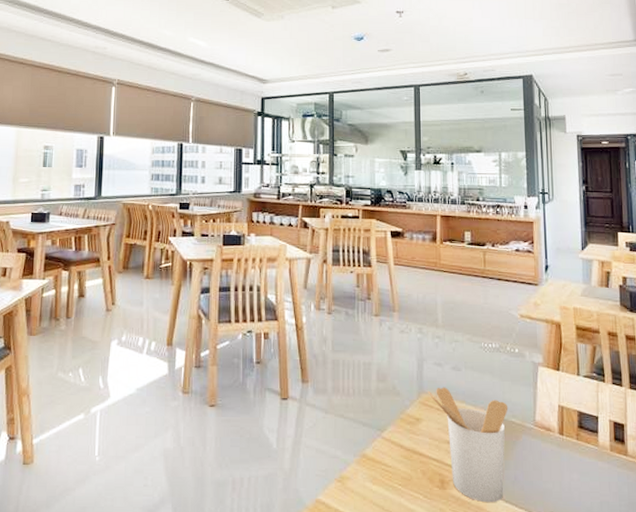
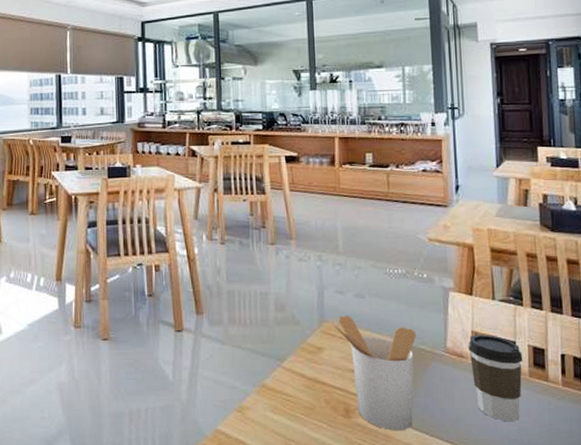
coffee cup: none [555,409,605,495] -> present [468,335,523,422]

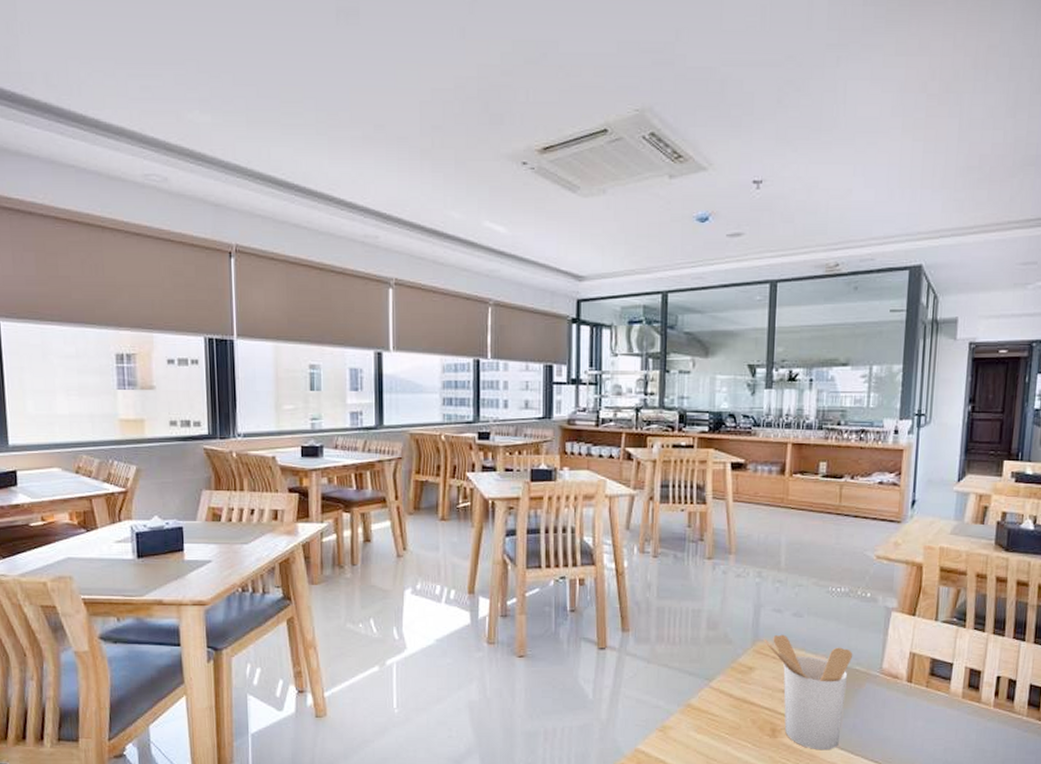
coffee cup: present [468,335,523,422] -> none [904,656,959,742]

